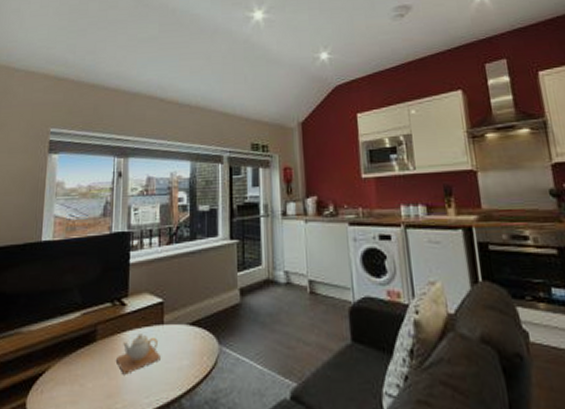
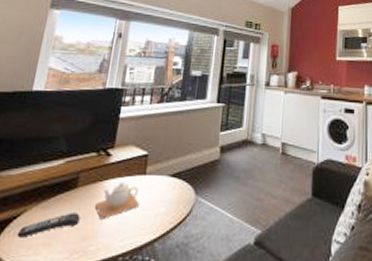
remote control: none [44,368,103,396] -> present [17,212,80,238]

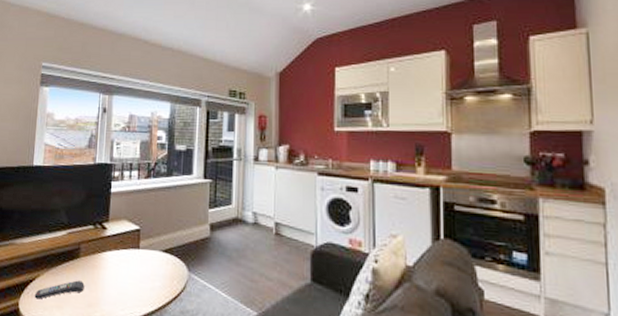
teapot: present [95,182,139,220] -> none [97,255,136,289]

